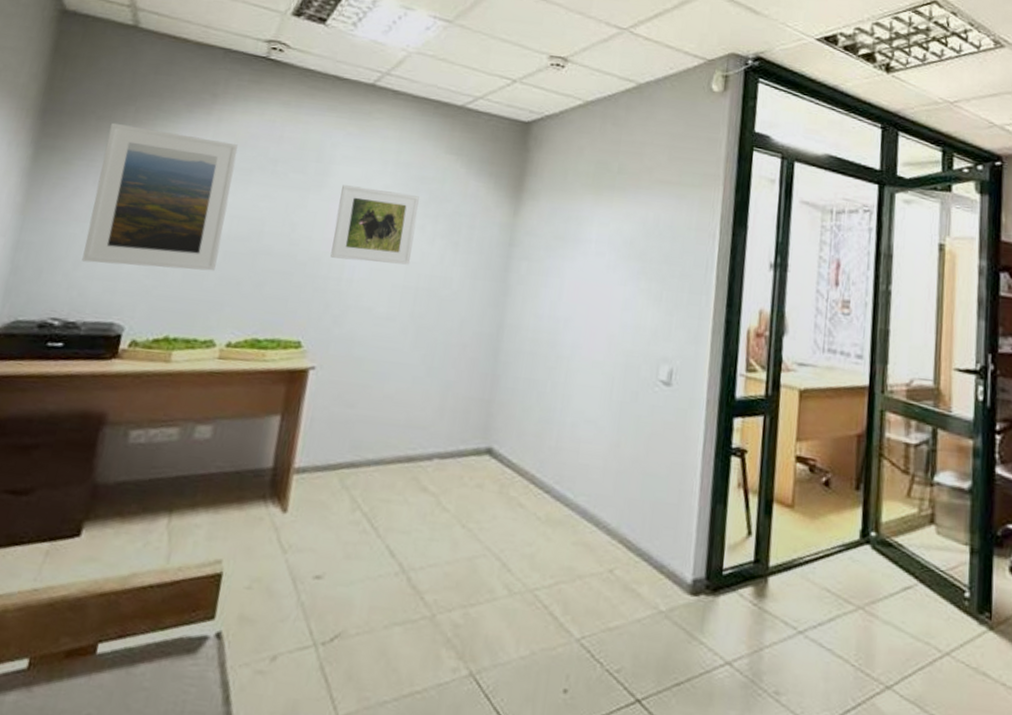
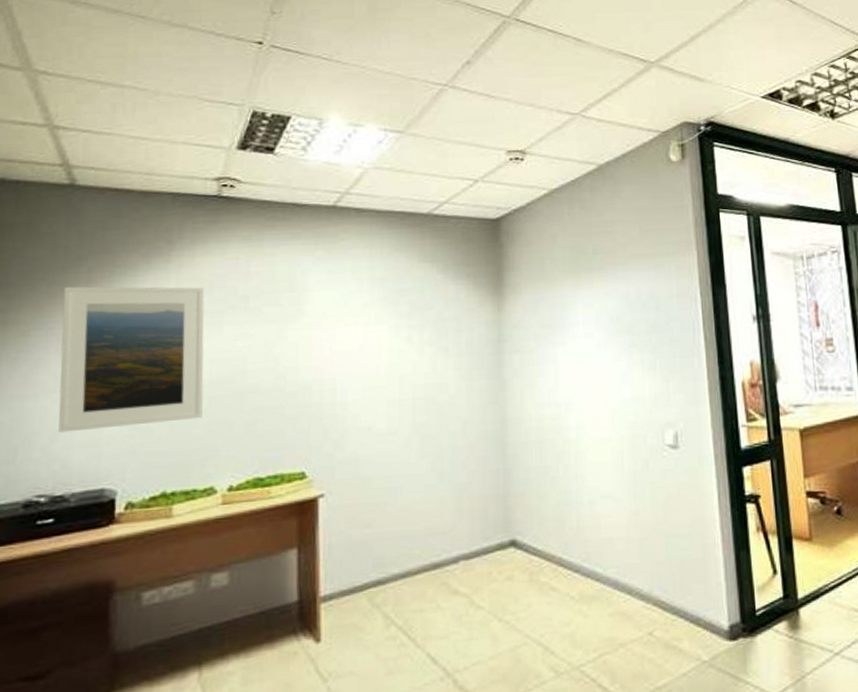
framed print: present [330,185,419,265] -> none [319,308,402,384]

